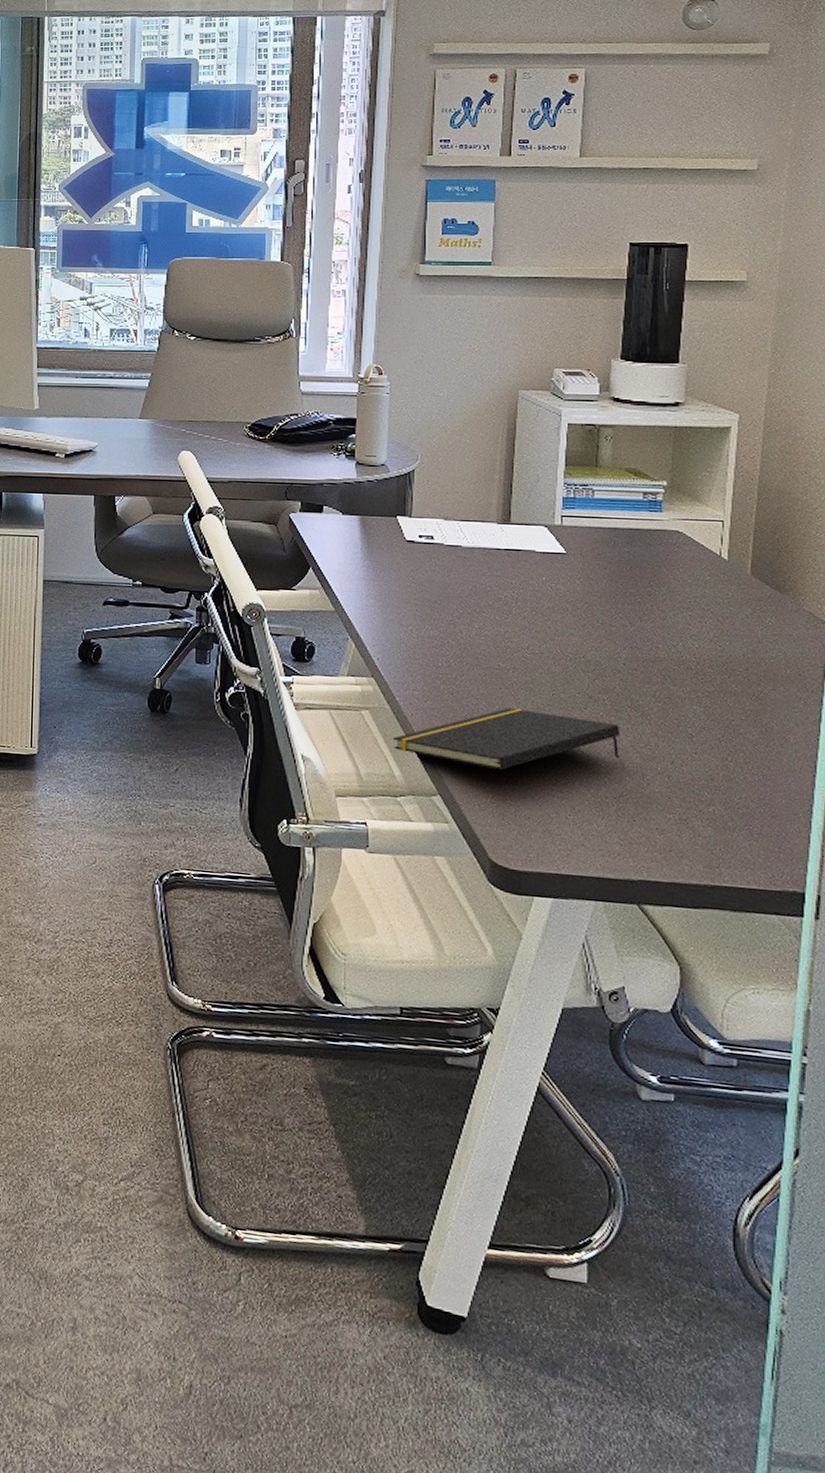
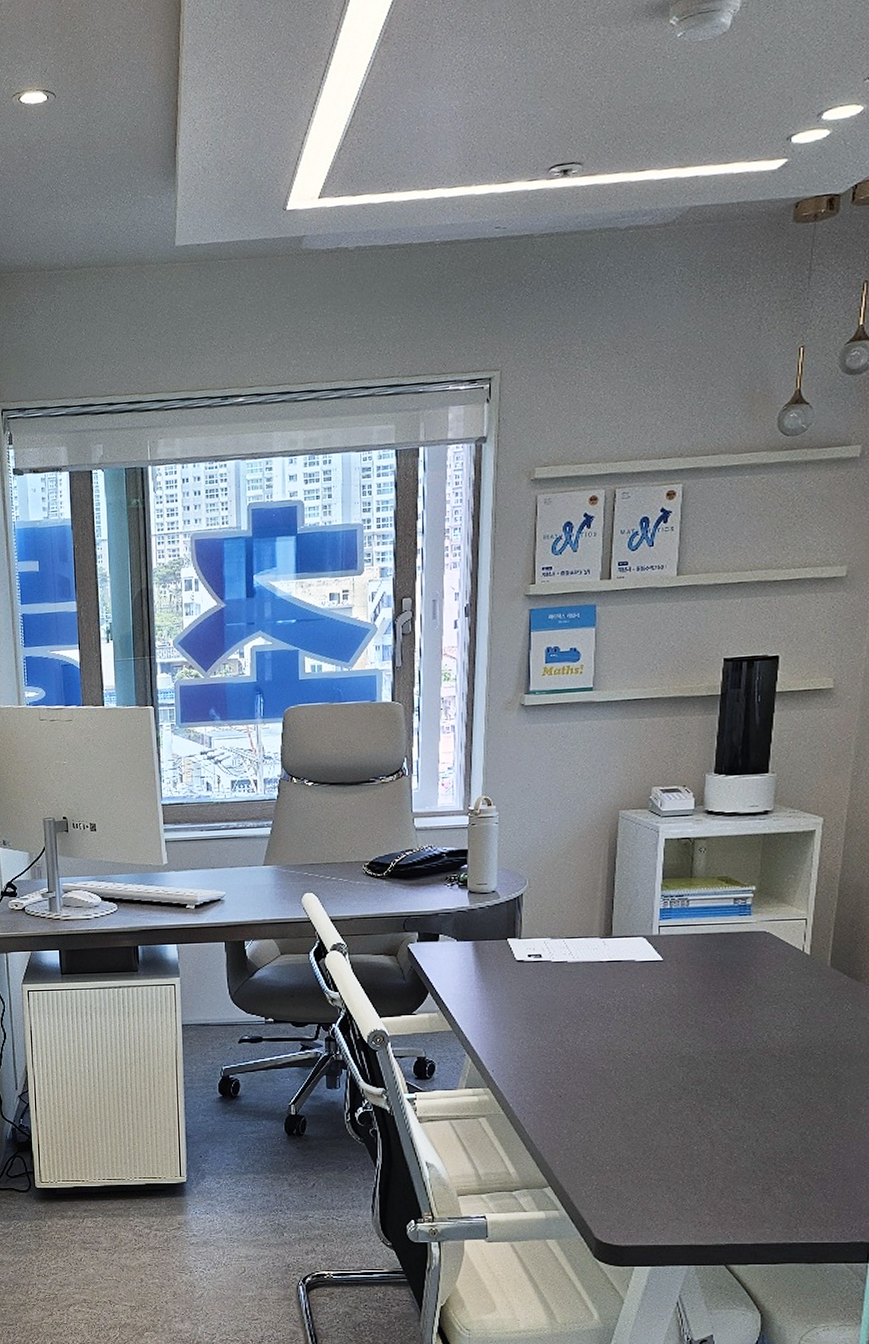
notepad: present [392,707,620,771] -> none [507,1104,711,1161]

